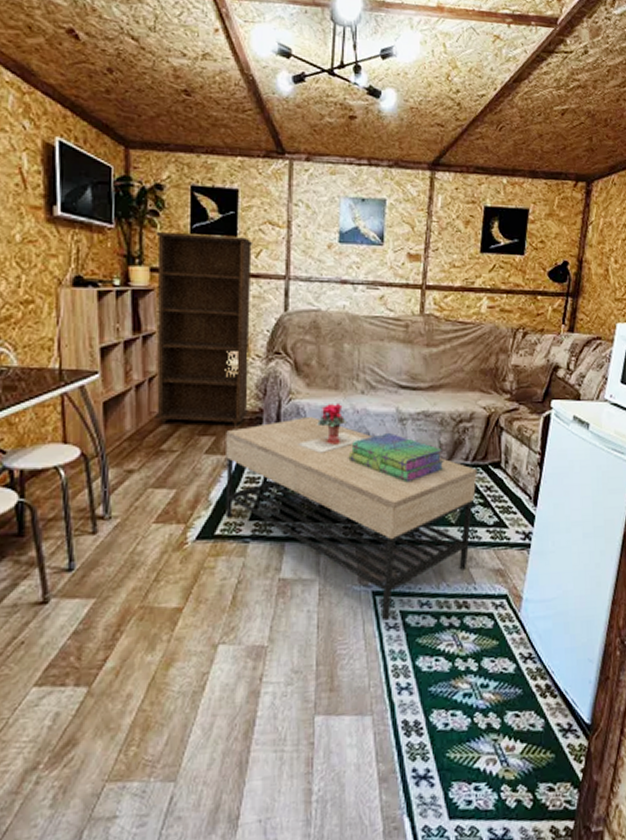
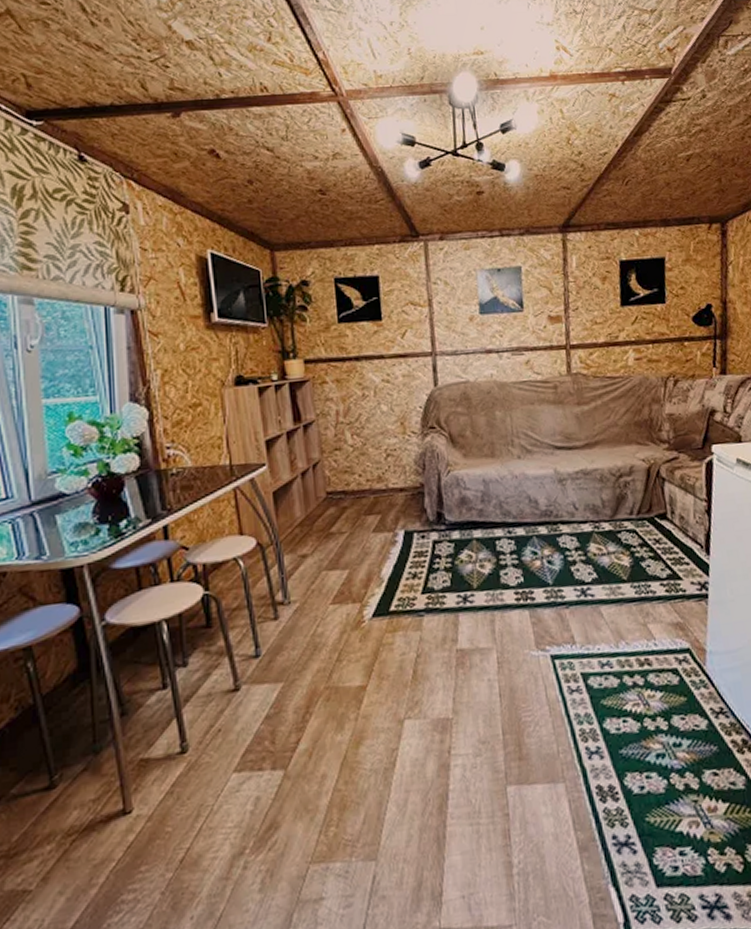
bookcase: present [155,231,253,427] -> none [306,320,410,507]
coffee table: present [226,416,477,621] -> none [390,485,645,684]
potted flower: present [298,402,364,453] -> none [461,469,525,522]
stack of books: present [348,432,444,483] -> none [511,494,609,543]

